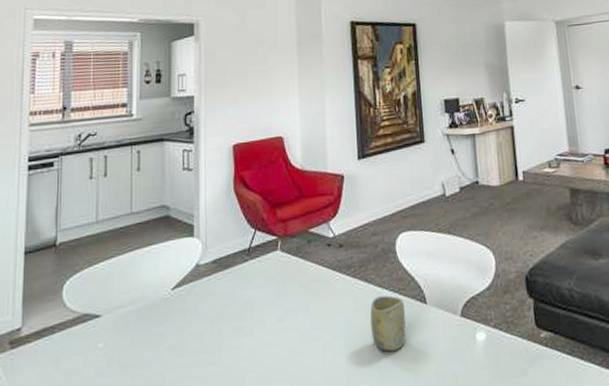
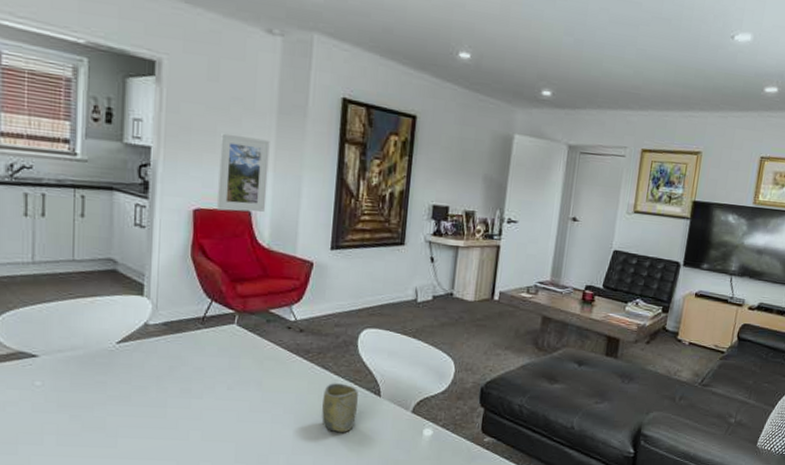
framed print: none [251,70,296,142] -> present [216,133,270,212]

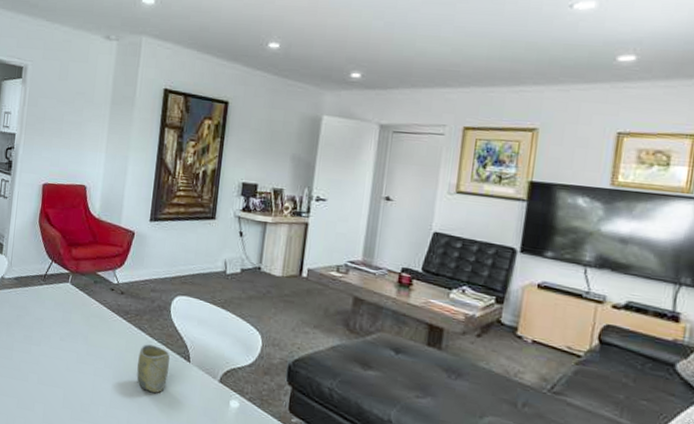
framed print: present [216,133,270,212] -> none [60,121,104,187]

